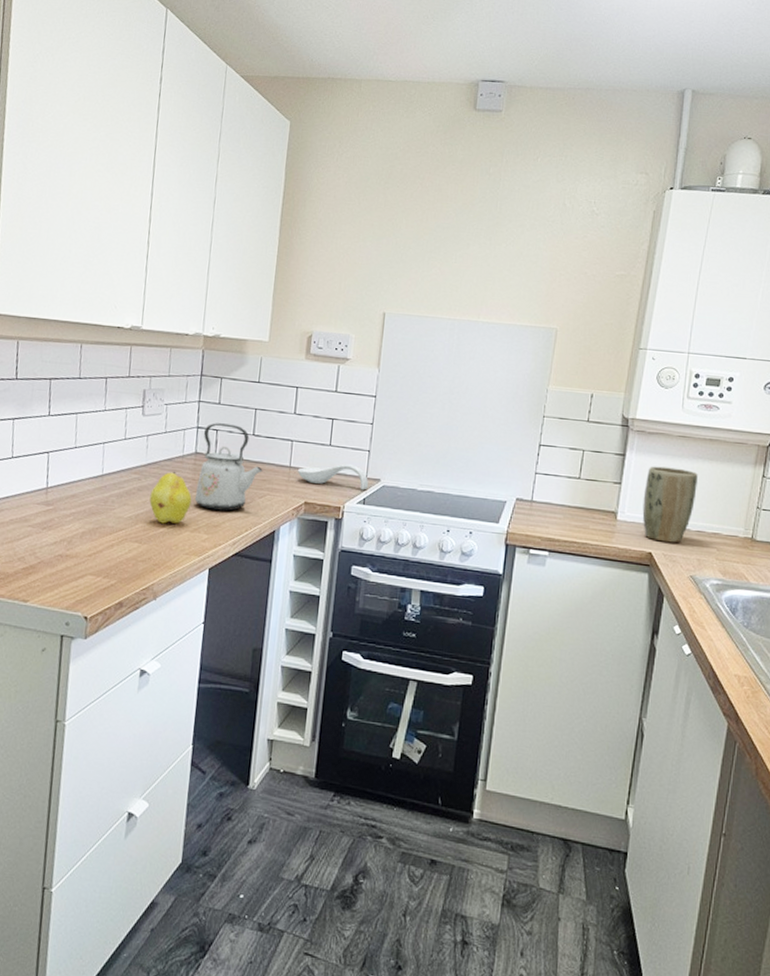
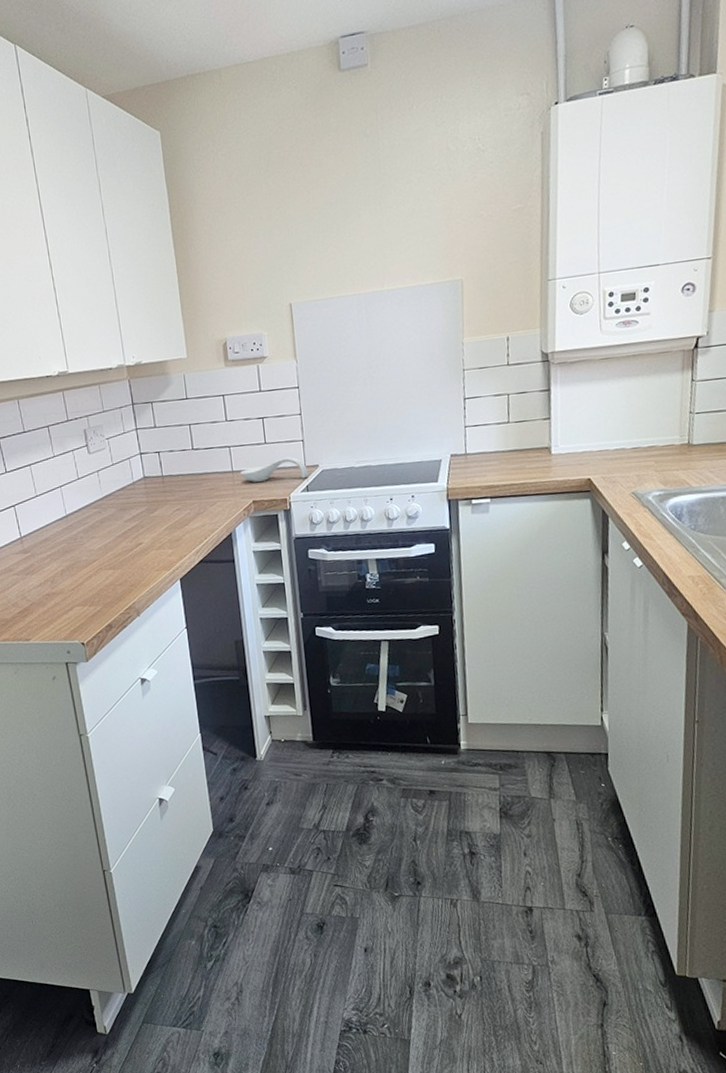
fruit: present [149,471,192,524] -> none [112,498,151,548]
kettle: present [194,423,263,512] -> none [147,443,209,527]
plant pot: present [642,466,698,543] -> none [574,390,627,467]

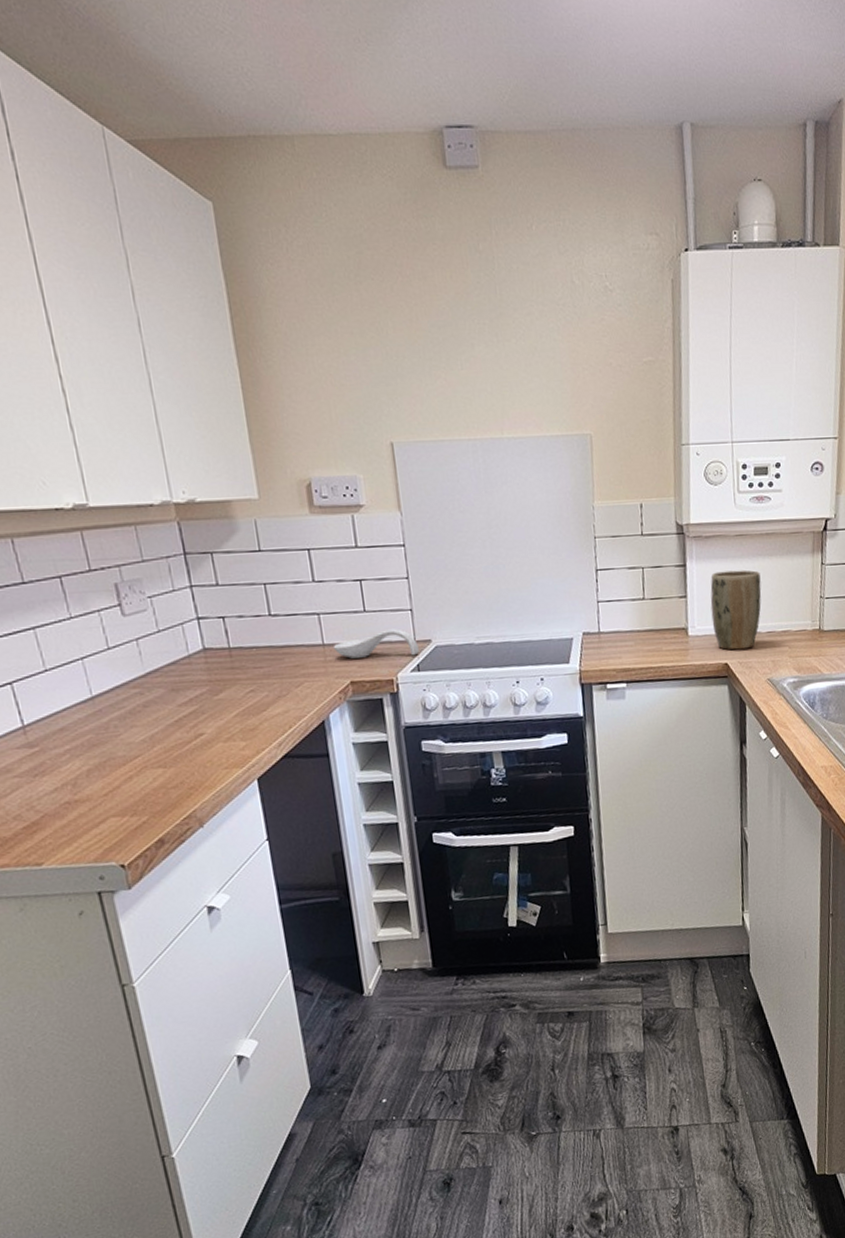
plant pot: none [574,390,627,467] -> present [710,570,761,651]

